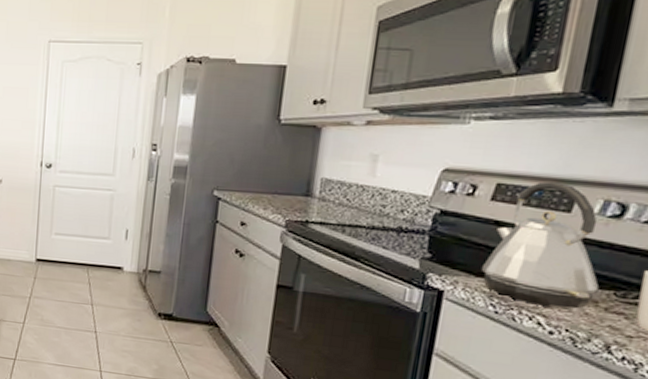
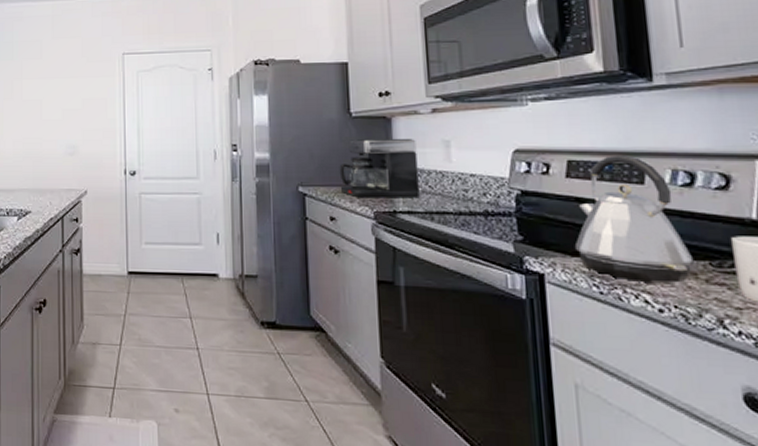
coffee maker: none [255,147,343,210] -> present [339,139,420,199]

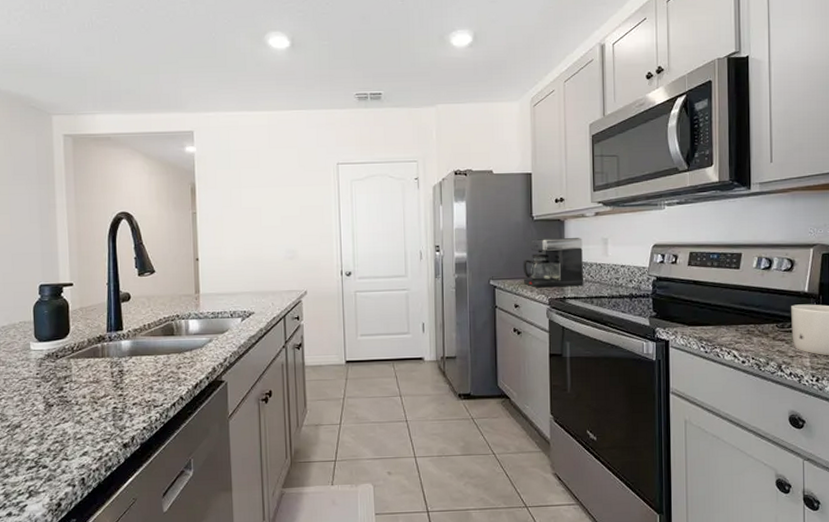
kettle: present [574,156,694,284] -> none [690,247,767,343]

